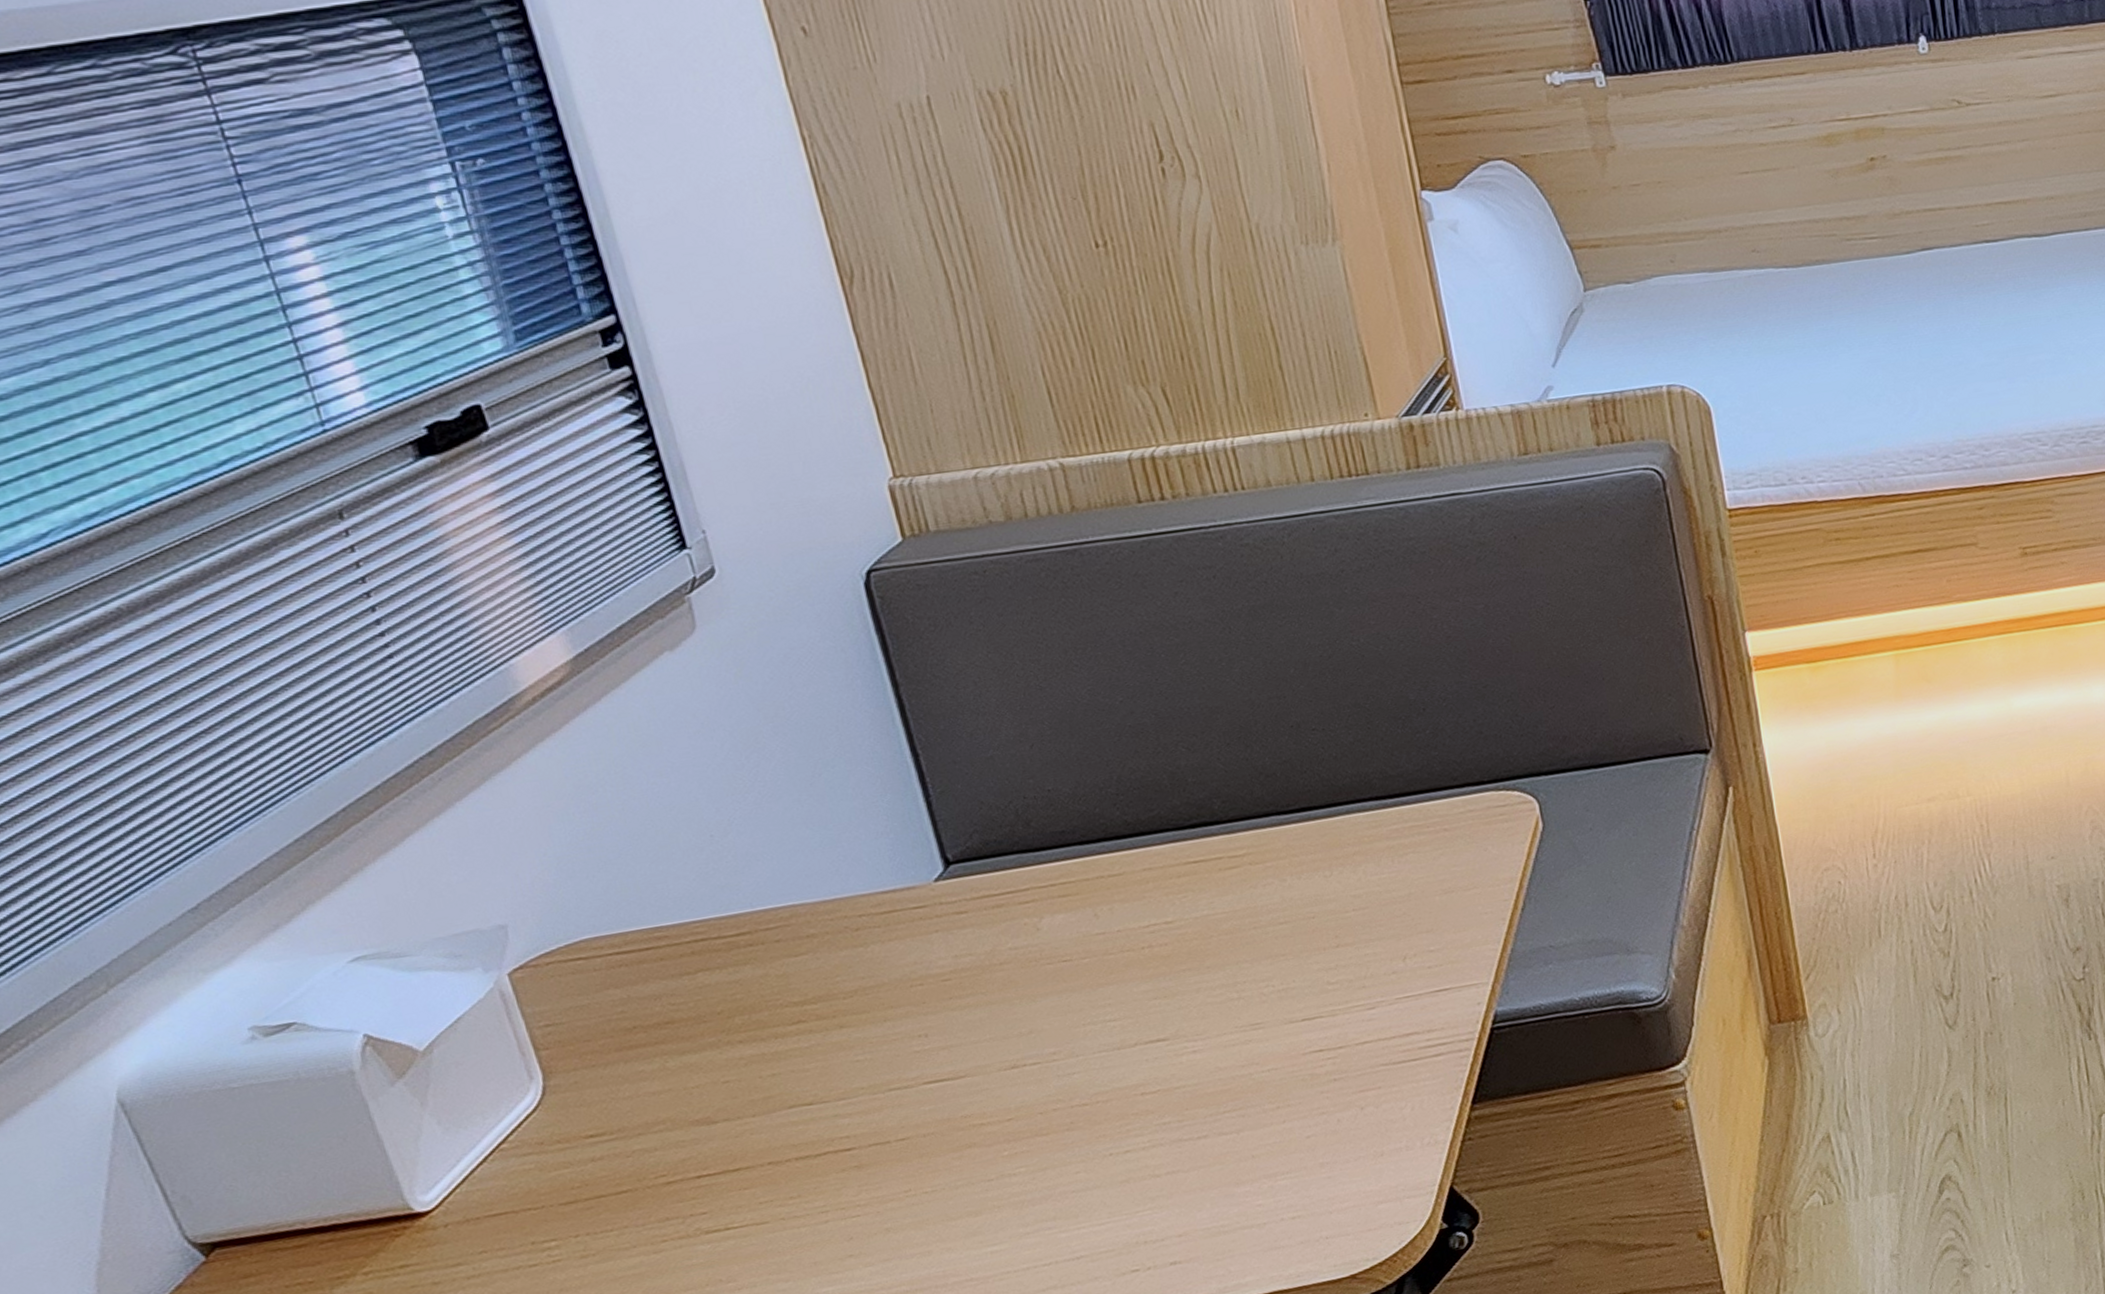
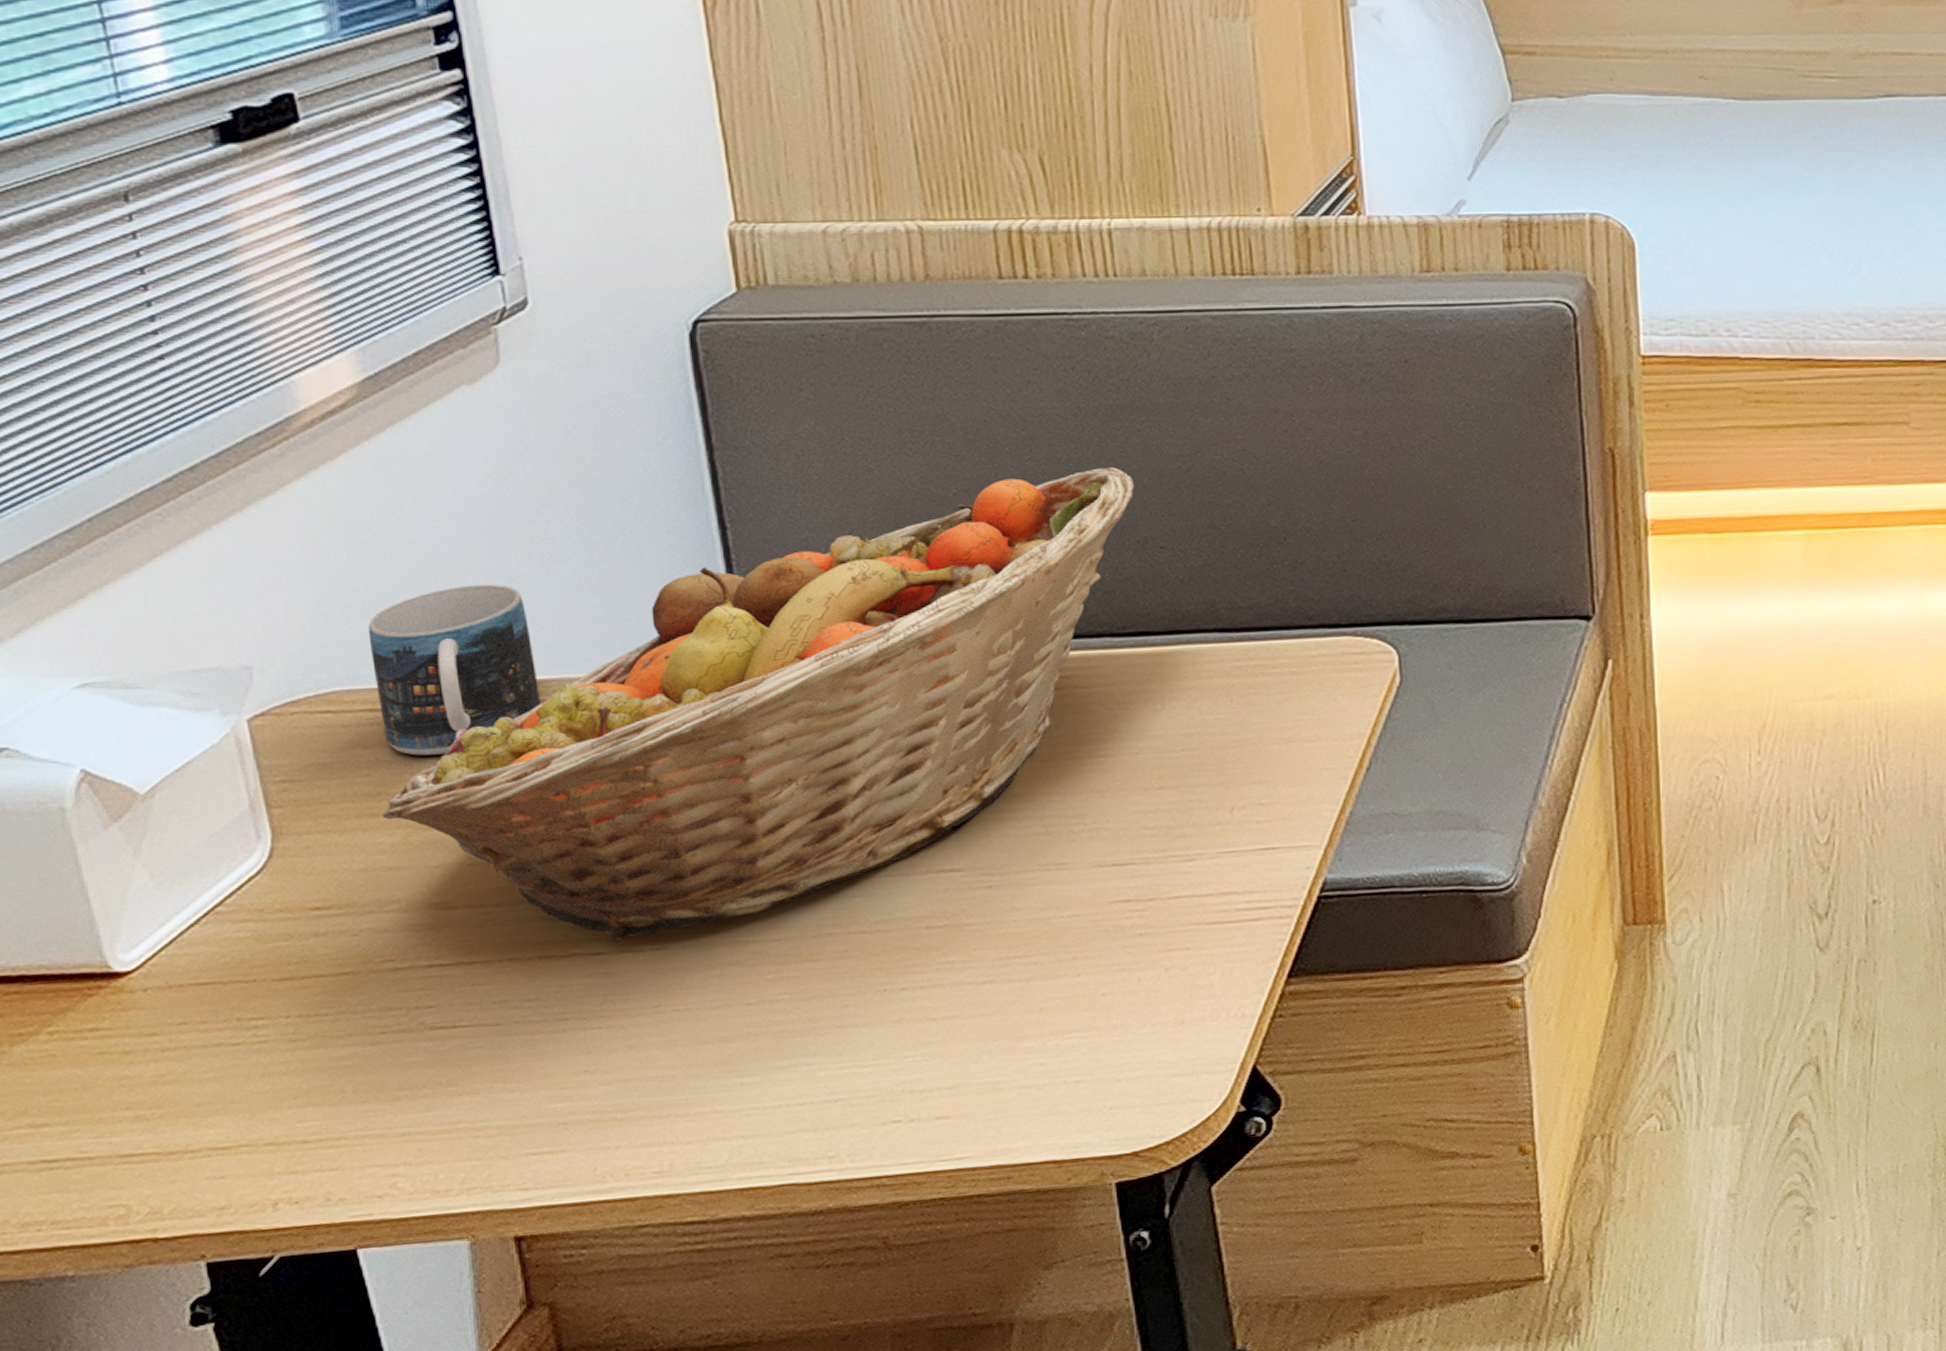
mug: none [606,828,771,990] -> present [367,584,542,756]
fruit basket: none [639,662,1283,1138] -> present [382,467,1135,942]

